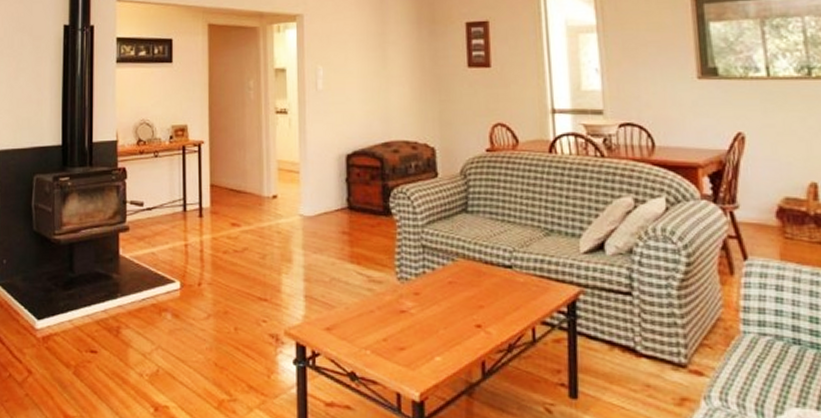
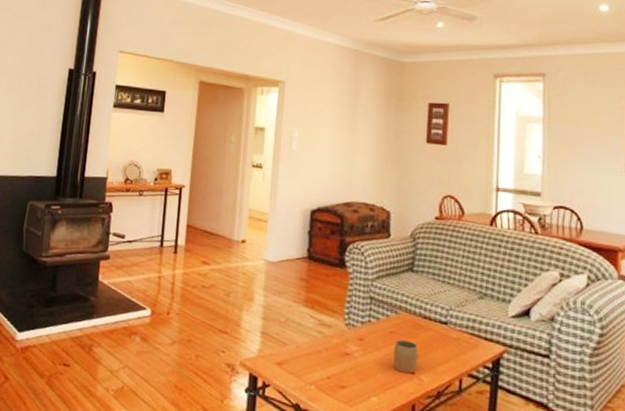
mug: none [454,291,484,327] -> present [392,340,419,373]

